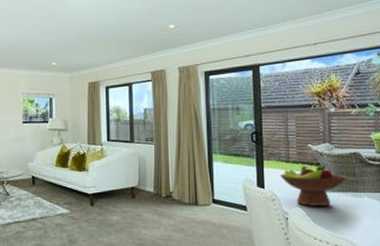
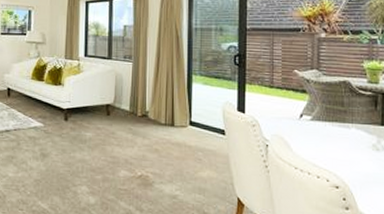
fruit bowl: present [280,165,348,206] -> none [263,92,336,135]

